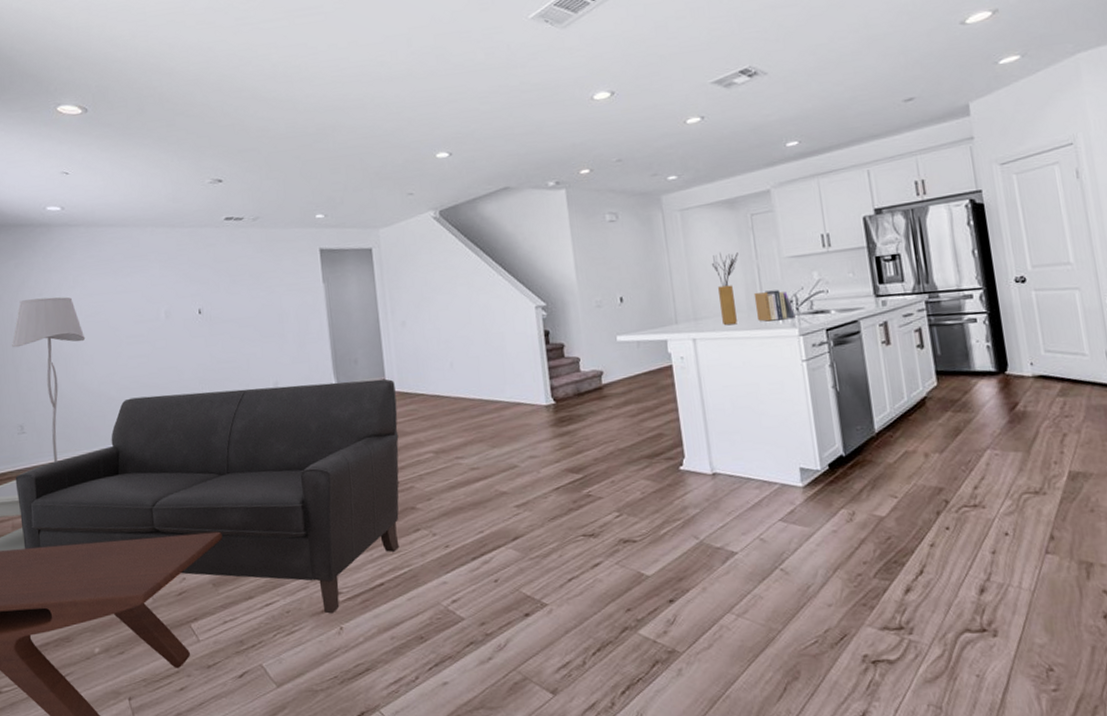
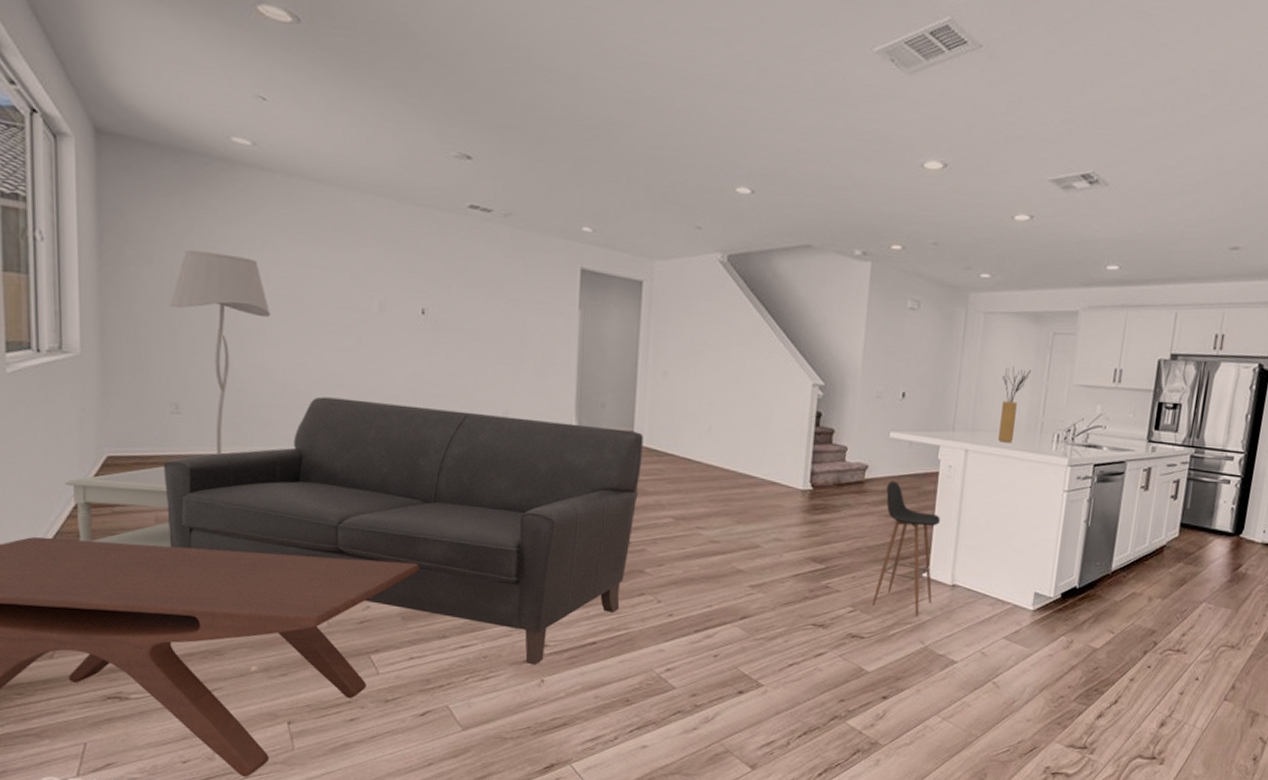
bar stool: none [625,381,696,512] -> present [872,480,941,617]
books: present [753,290,796,322] -> none [1033,414,1070,448]

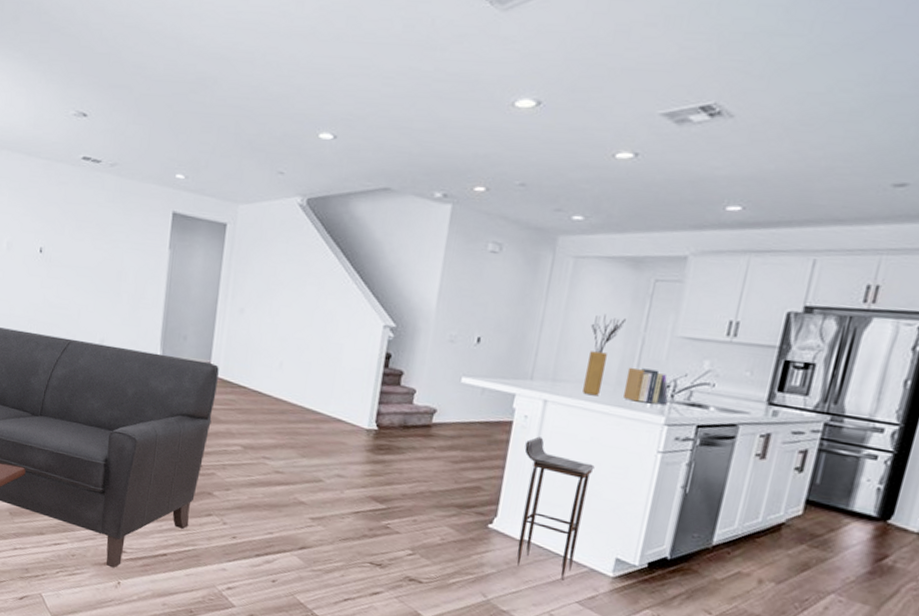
bar stool: present [872,480,941,617] -> none [432,426,513,568]
bar stool: none [949,485,1012,619] -> present [517,436,595,580]
books: none [1033,414,1070,448] -> present [623,367,668,406]

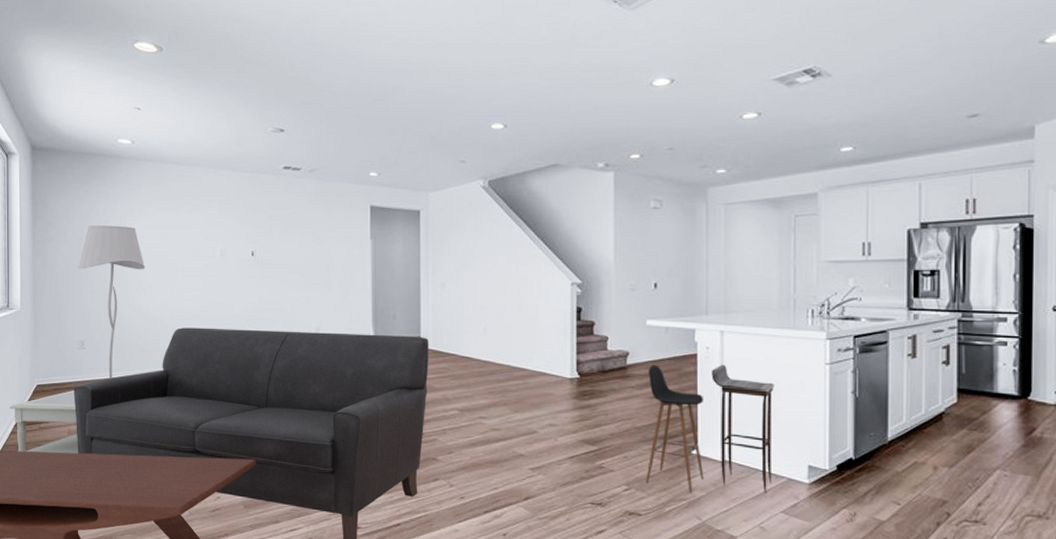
bar stool: none [432,426,513,568] -> present [646,364,704,493]
vase: present [583,313,626,396] -> none [748,249,777,322]
books: present [623,367,668,406] -> none [786,292,825,322]

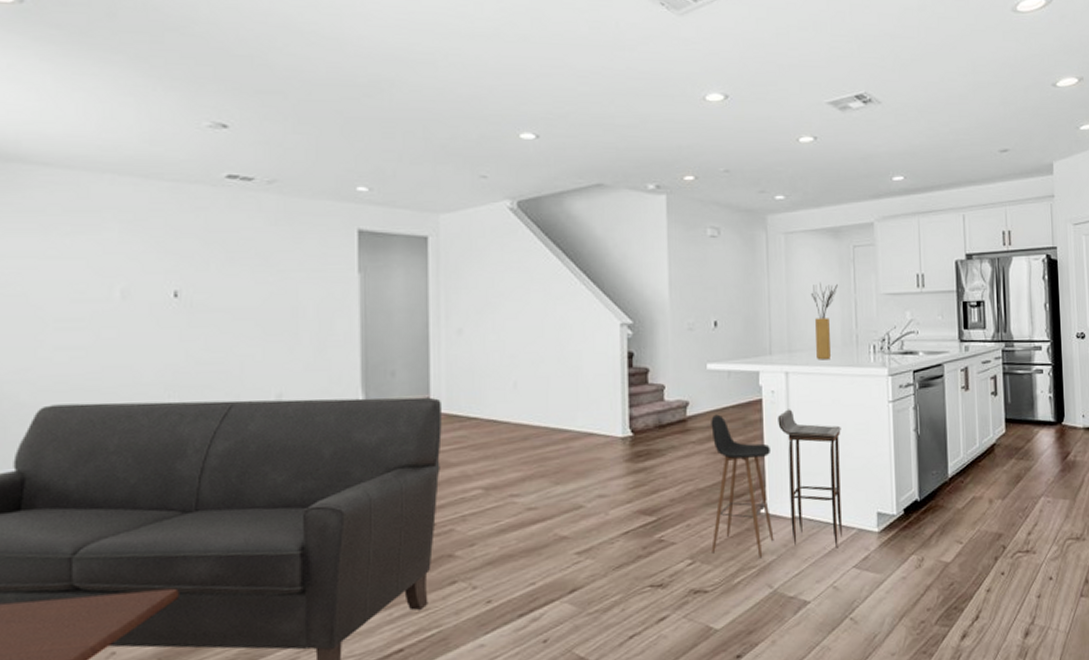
vase: none [748,249,777,322] -> present [810,282,838,360]

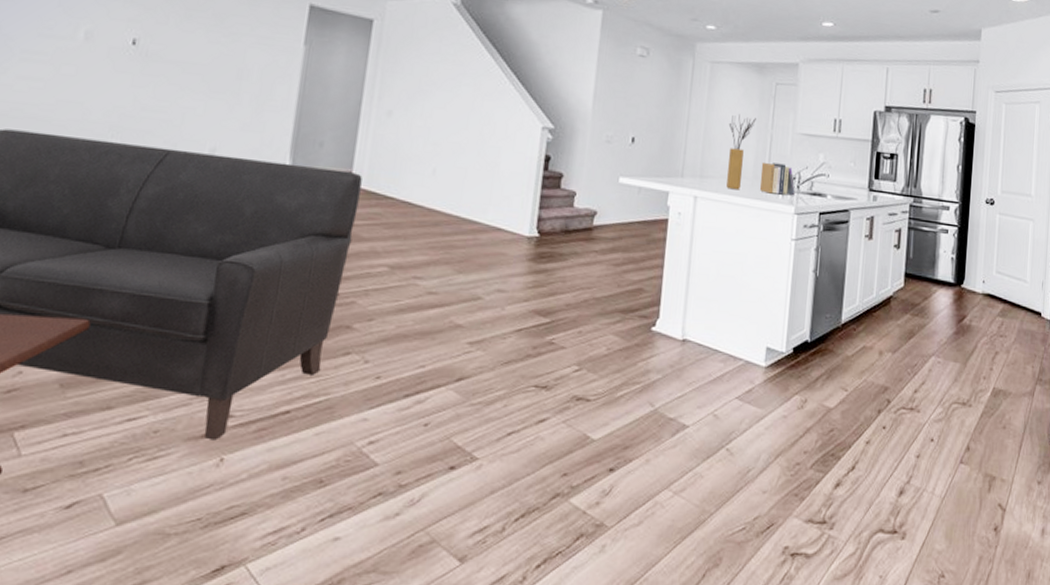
bar stool: present [711,414,774,558] -> none [599,227,671,375]
bar stool: present [778,409,842,548] -> none [680,232,742,377]
books: none [849,327,886,359] -> present [760,161,795,196]

